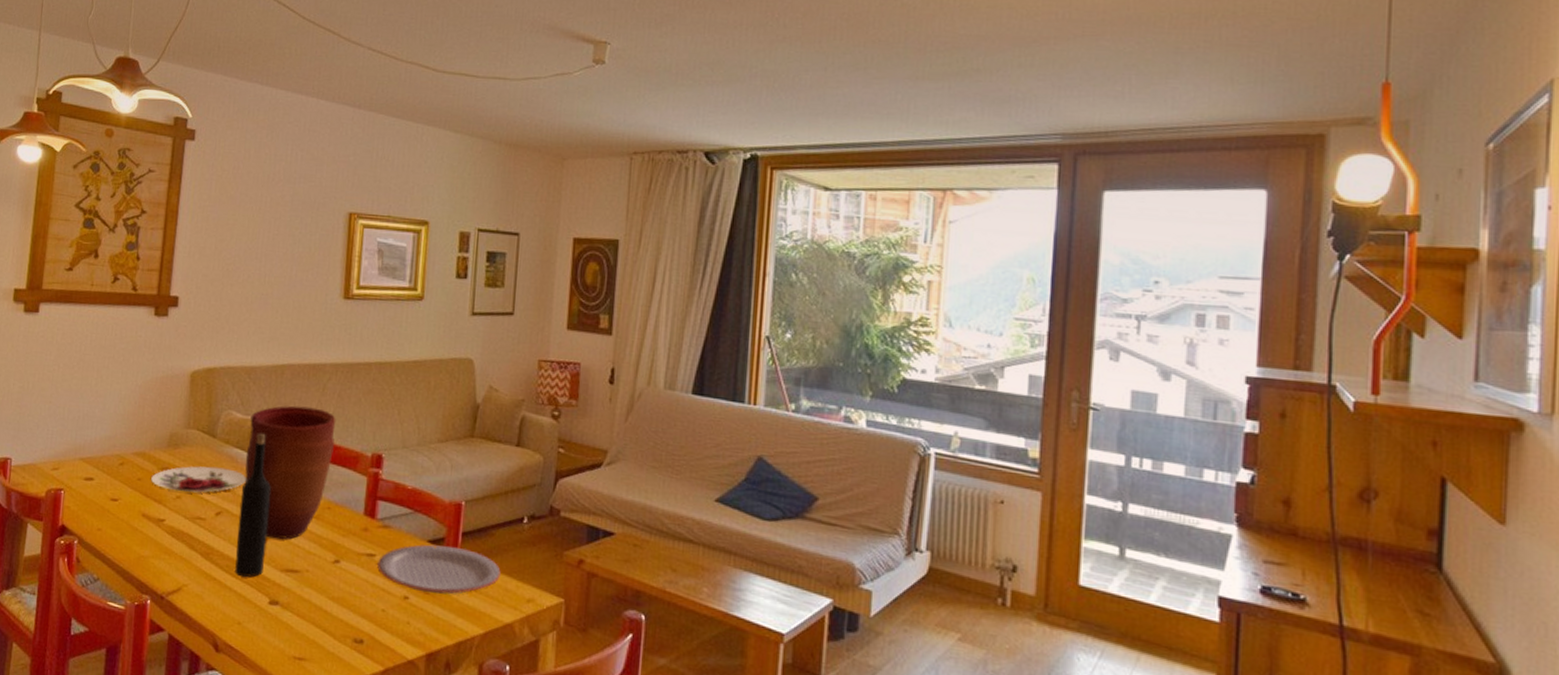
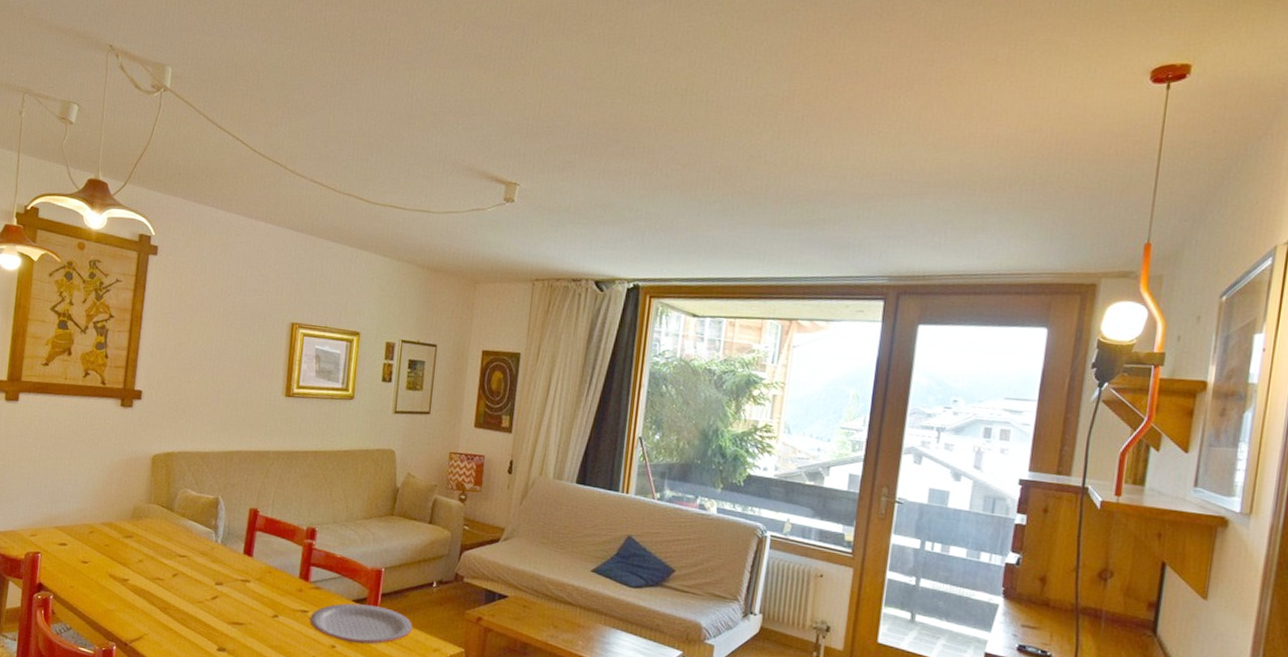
plate: present [151,466,246,493] -> none [117,535,199,558]
wine bottle: present [235,433,271,577] -> none [188,508,220,628]
vase: present [244,405,336,540] -> none [198,486,277,598]

